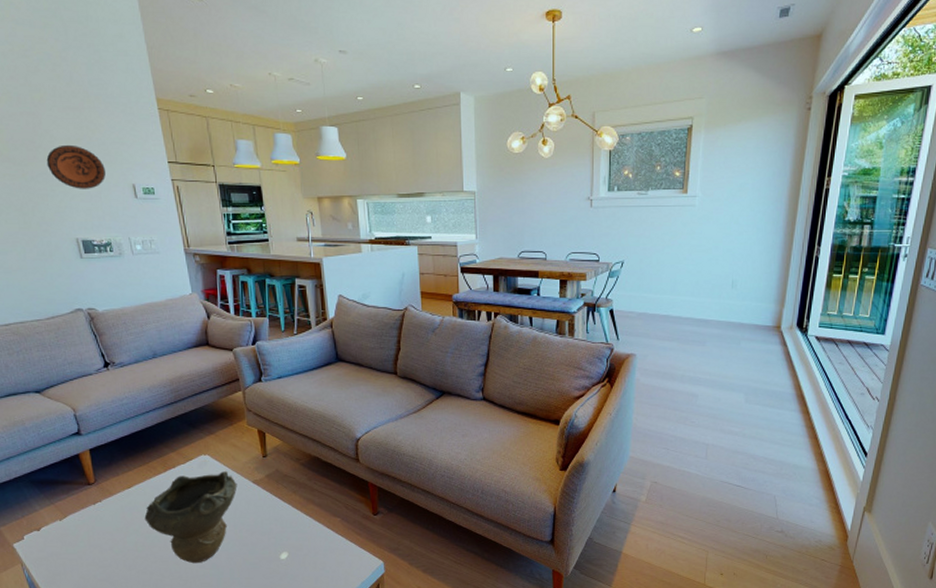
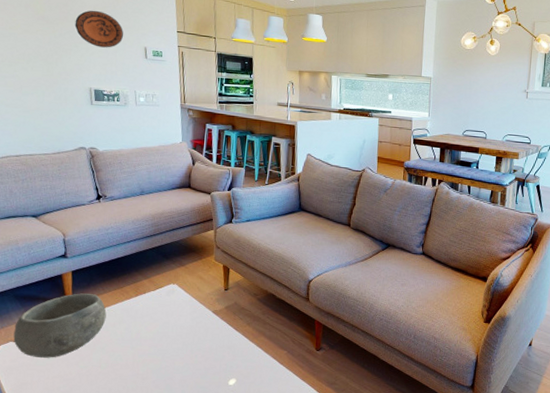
bowl: none [36,473,135,545] -> present [13,293,107,358]
decorative bowl: present [144,470,237,564] -> none [111,299,199,384]

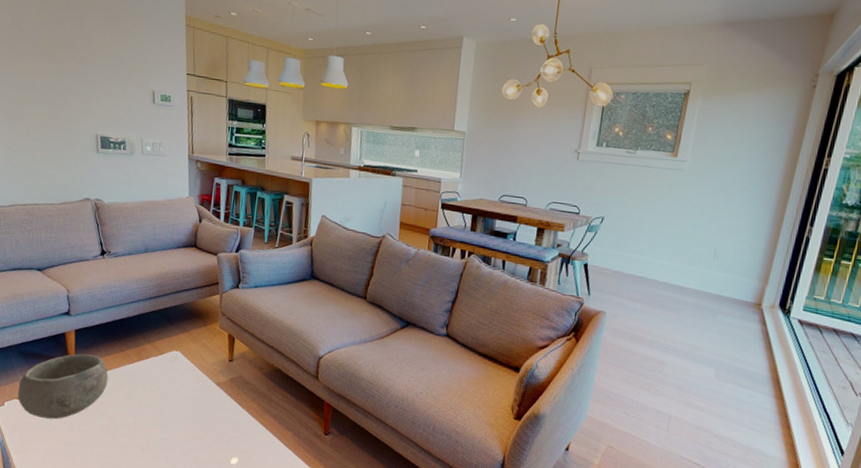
decorative plate: present [75,10,123,48] -> none [82,49,131,91]

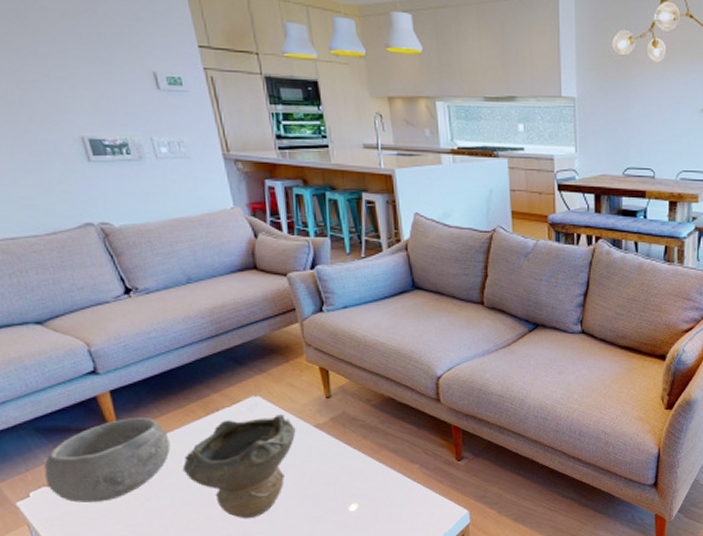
decorative bowl: none [113,367,202,455] -> present [182,413,296,519]

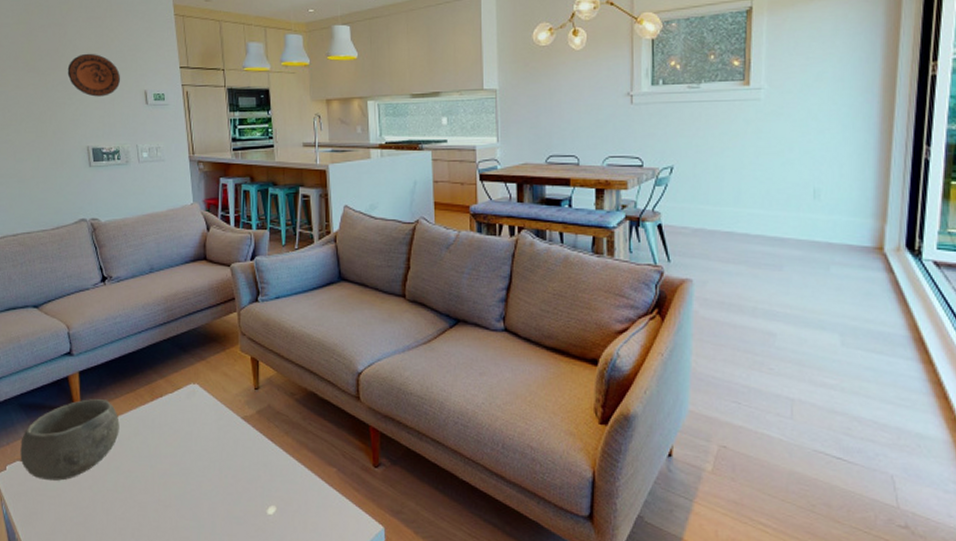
decorative plate: none [36,18,117,76] -> present [67,53,120,97]
decorative bowl: present [182,413,296,519] -> none [127,403,226,513]

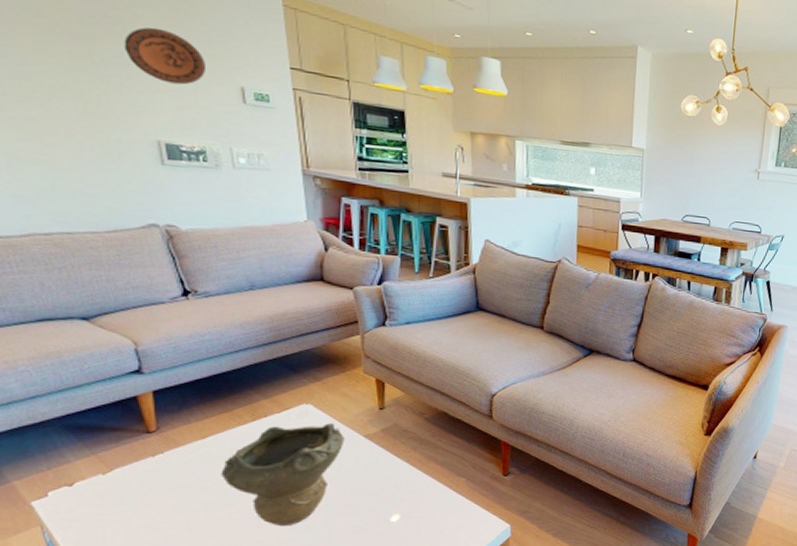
bowl: present [20,399,120,481] -> none [68,419,211,504]
decorative bowl: none [127,403,226,513] -> present [221,422,345,527]

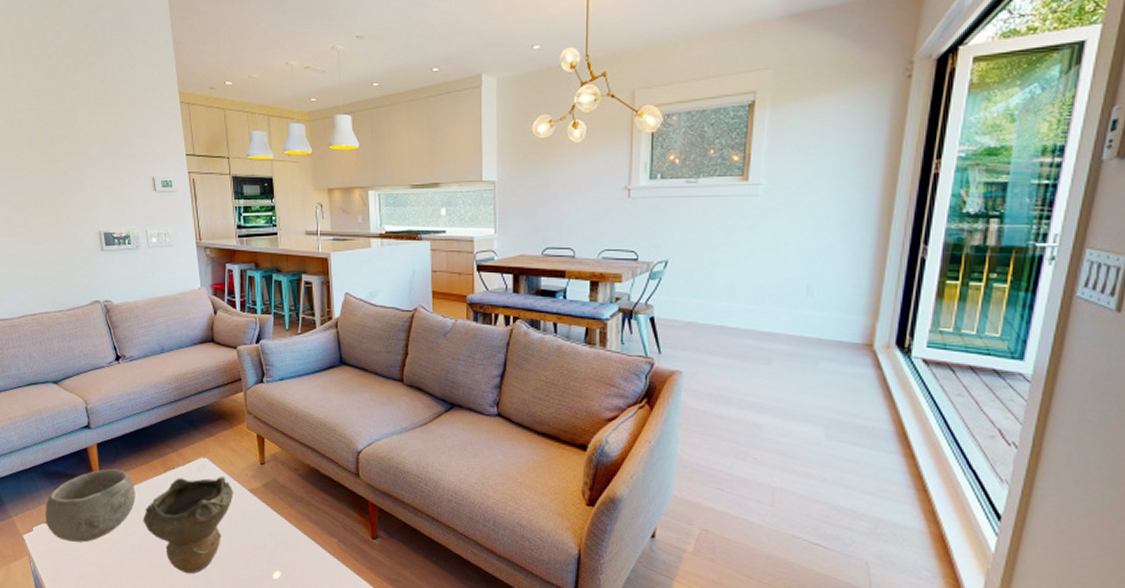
bowl: none [68,419,211,504] -> present [45,469,136,542]
decorative plate: present [124,27,205,85] -> none [78,139,129,183]

